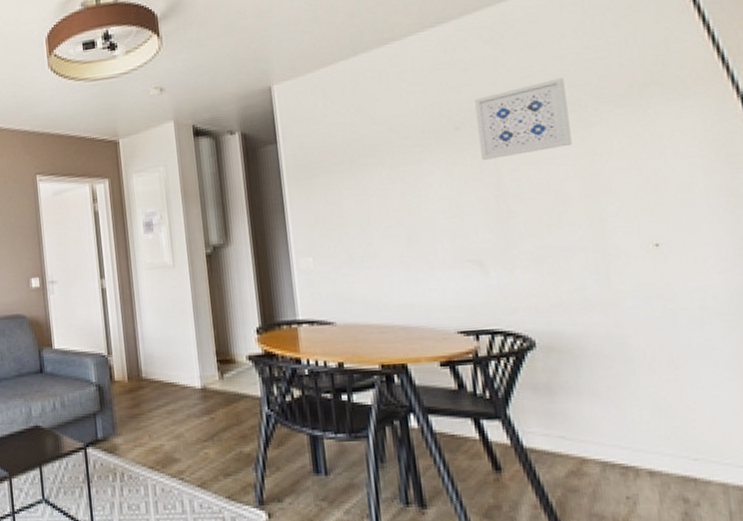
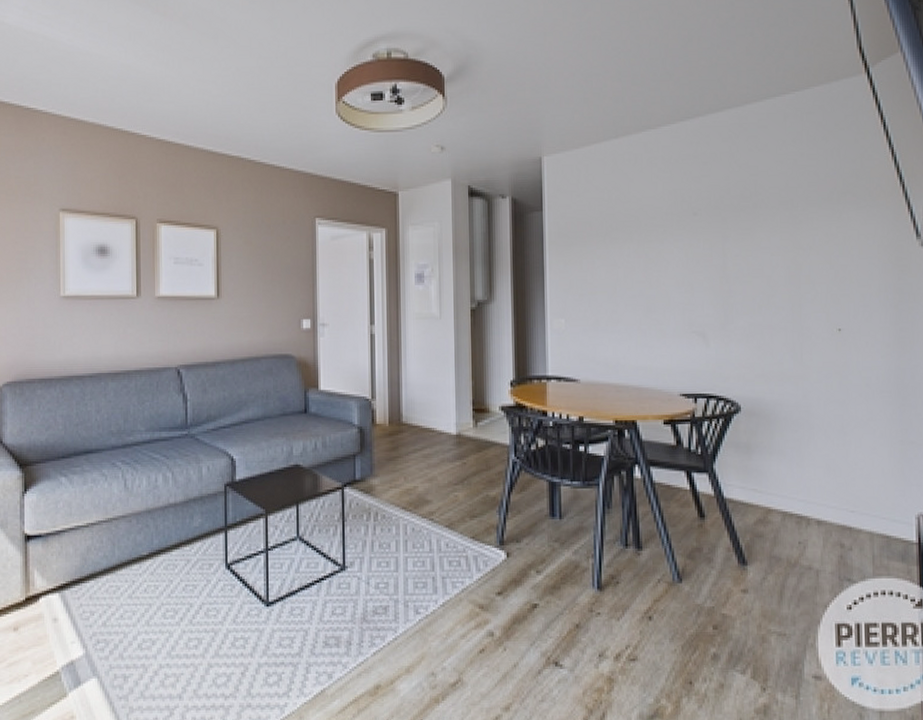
wall art: present [474,78,572,160] -> none [711,179,784,244]

